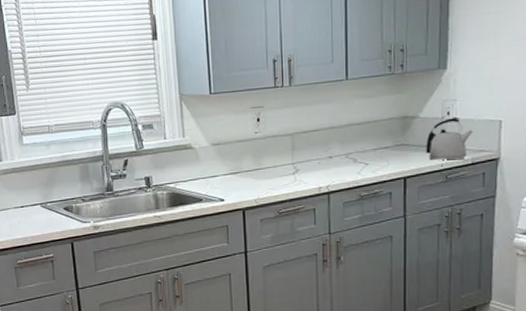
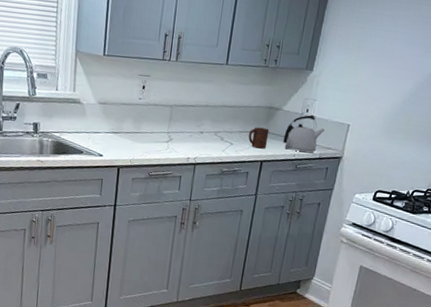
cup: none [385,140,408,165] -> present [248,127,270,149]

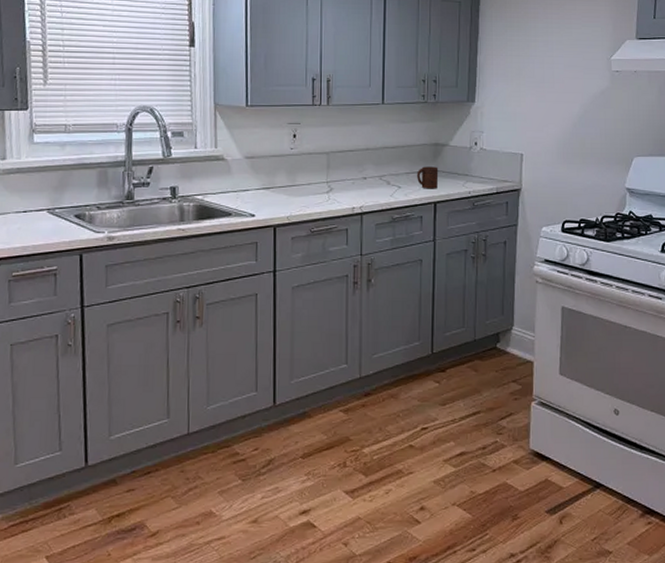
kettle: present [283,115,325,154] -> none [455,148,497,189]

